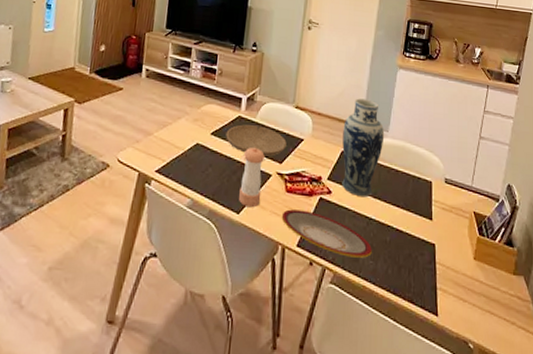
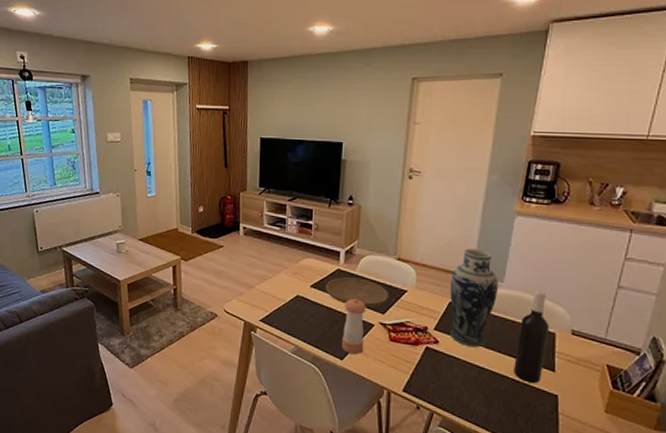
plate: present [281,209,372,258] -> none [386,357,484,405]
wine bottle: none [398,140,427,233] -> present [514,290,549,384]

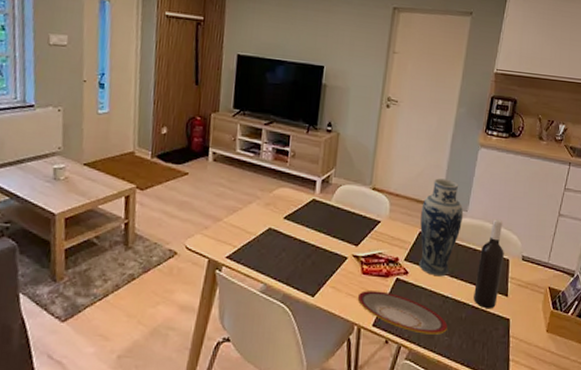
plate: present [325,277,389,308] -> none [299,208,363,240]
pepper shaker: present [342,298,366,355] -> none [314,230,340,291]
plate: none [386,357,484,405] -> present [357,291,448,335]

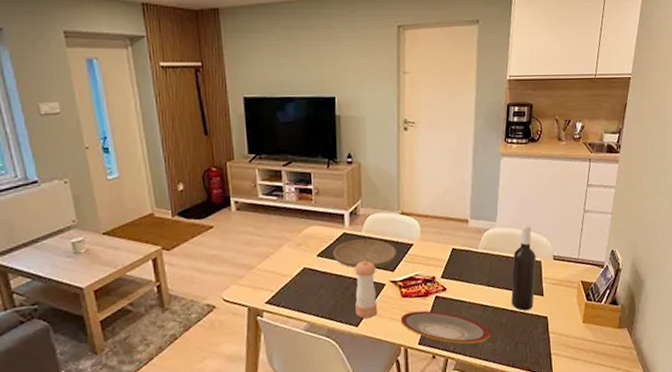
plate: none [299,208,363,240] -> present [333,239,397,268]
pepper shaker: none [314,230,340,291] -> present [355,260,378,319]
vase: present [419,178,464,277] -> none [451,193,493,288]

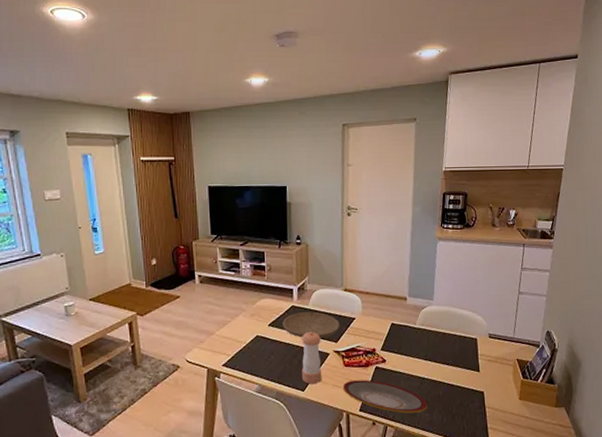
wine bottle: present [511,224,536,311] -> none [448,303,472,385]

